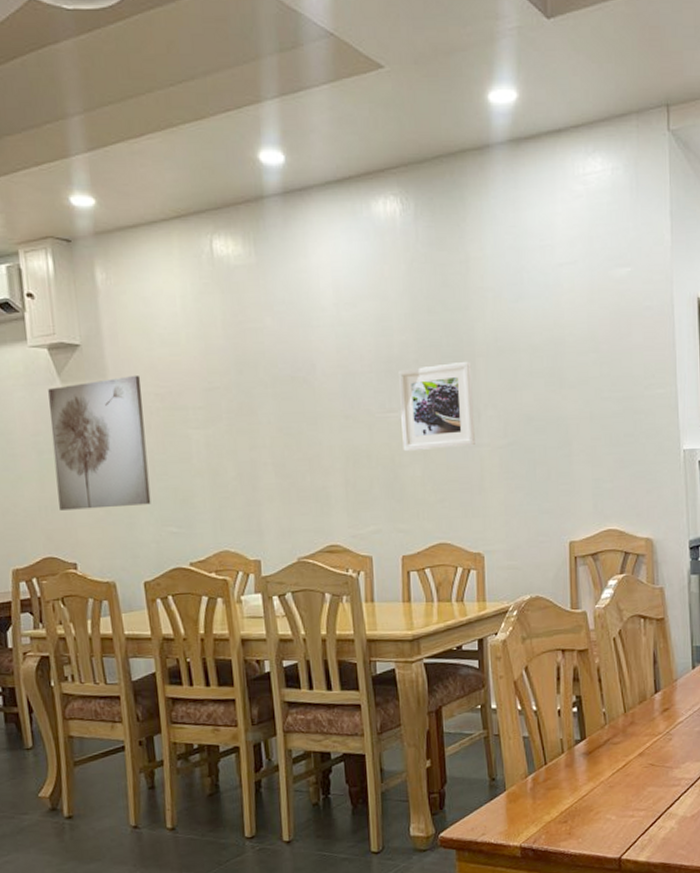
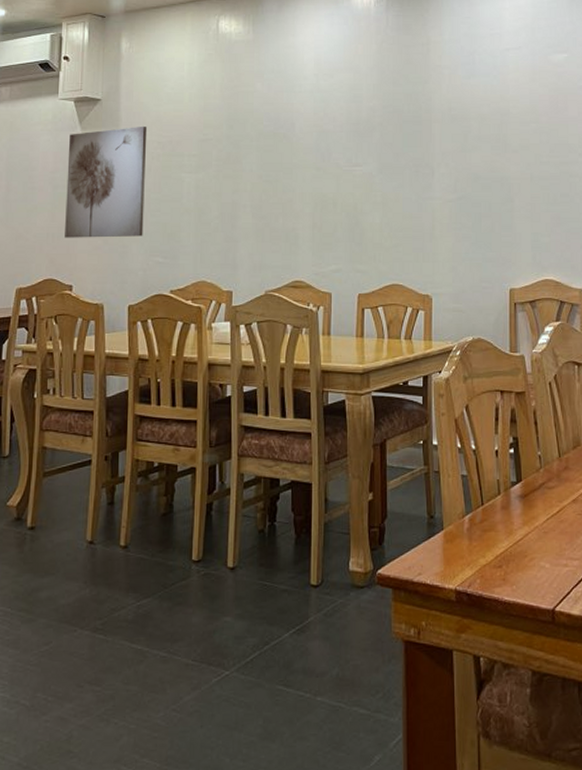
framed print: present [399,361,475,451] -> none [365,126,428,200]

